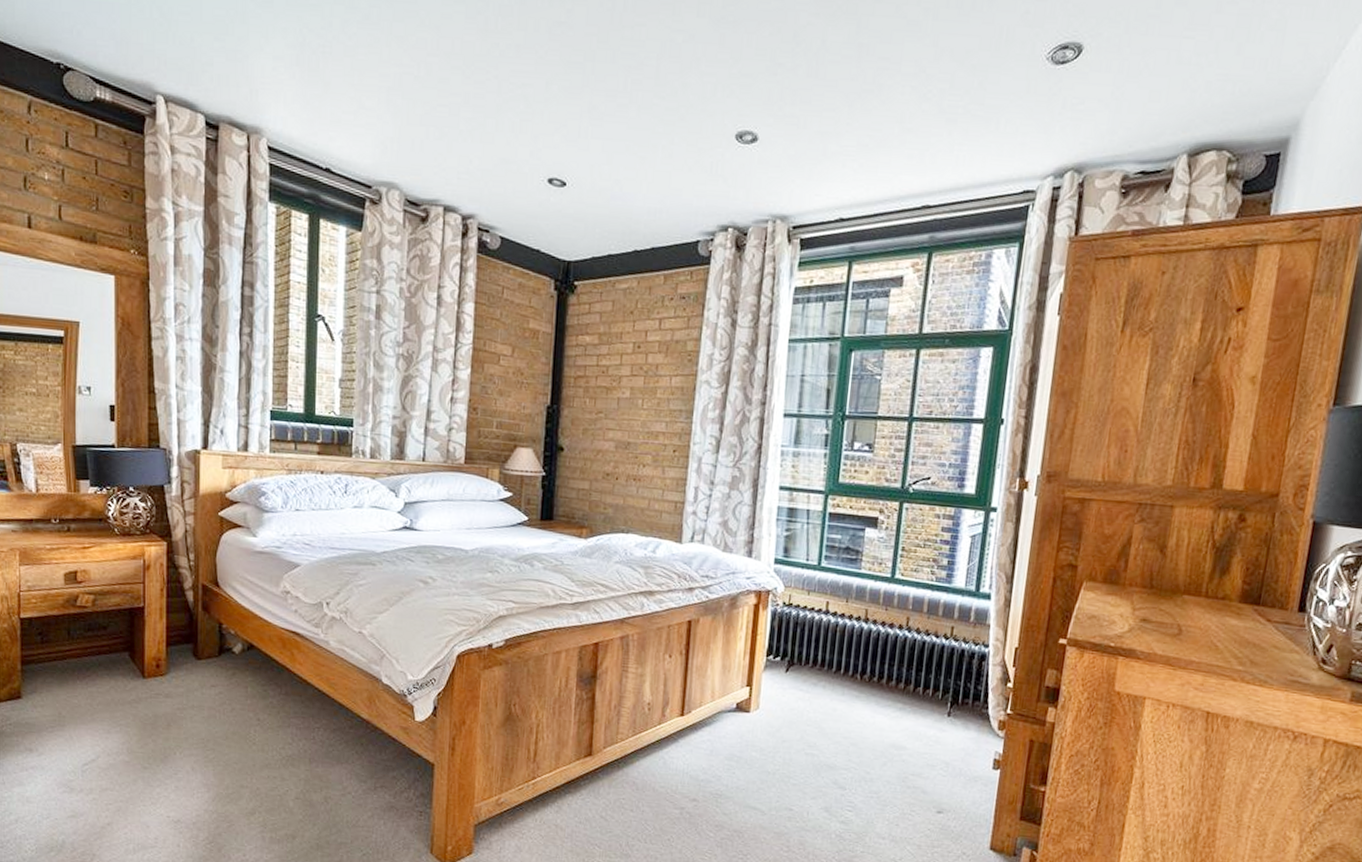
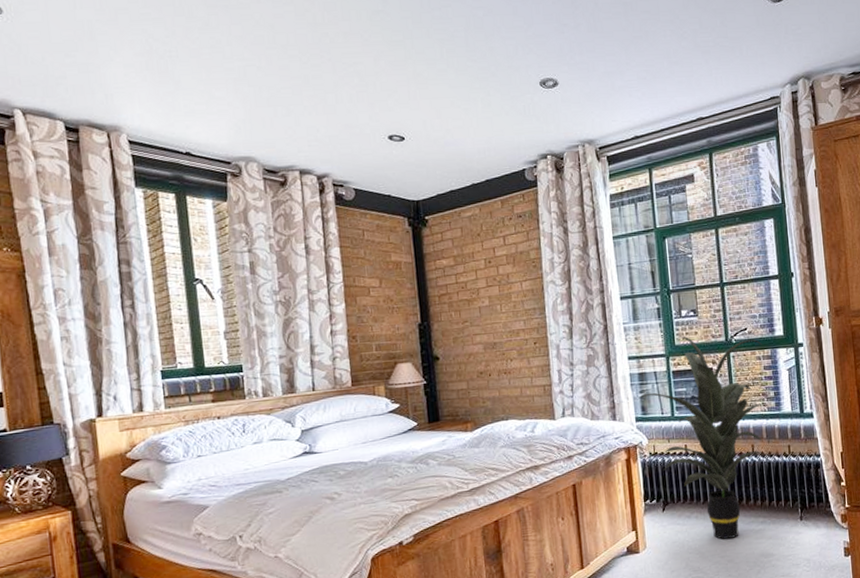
indoor plant: none [784,473,945,719] -> present [639,336,764,539]

